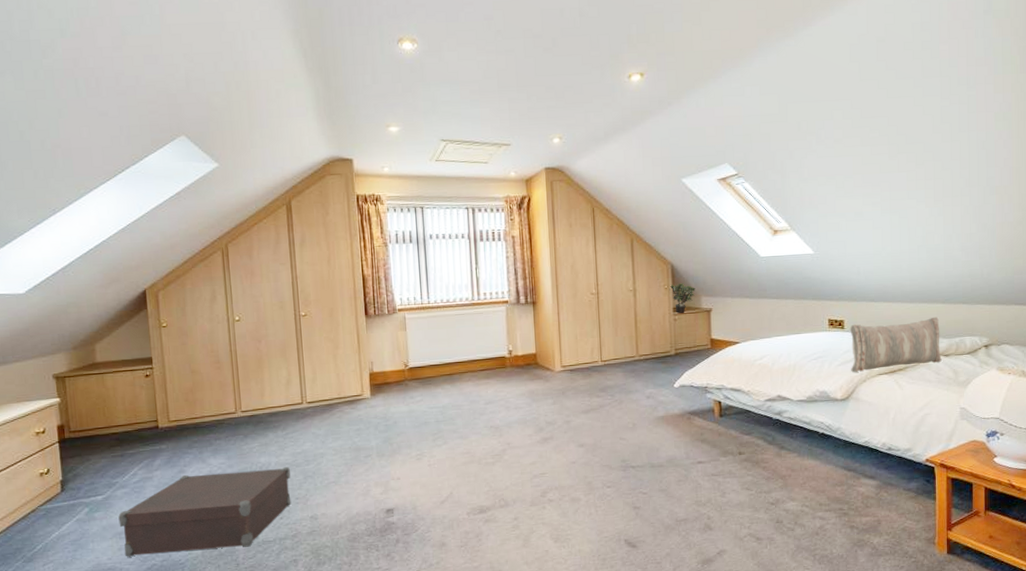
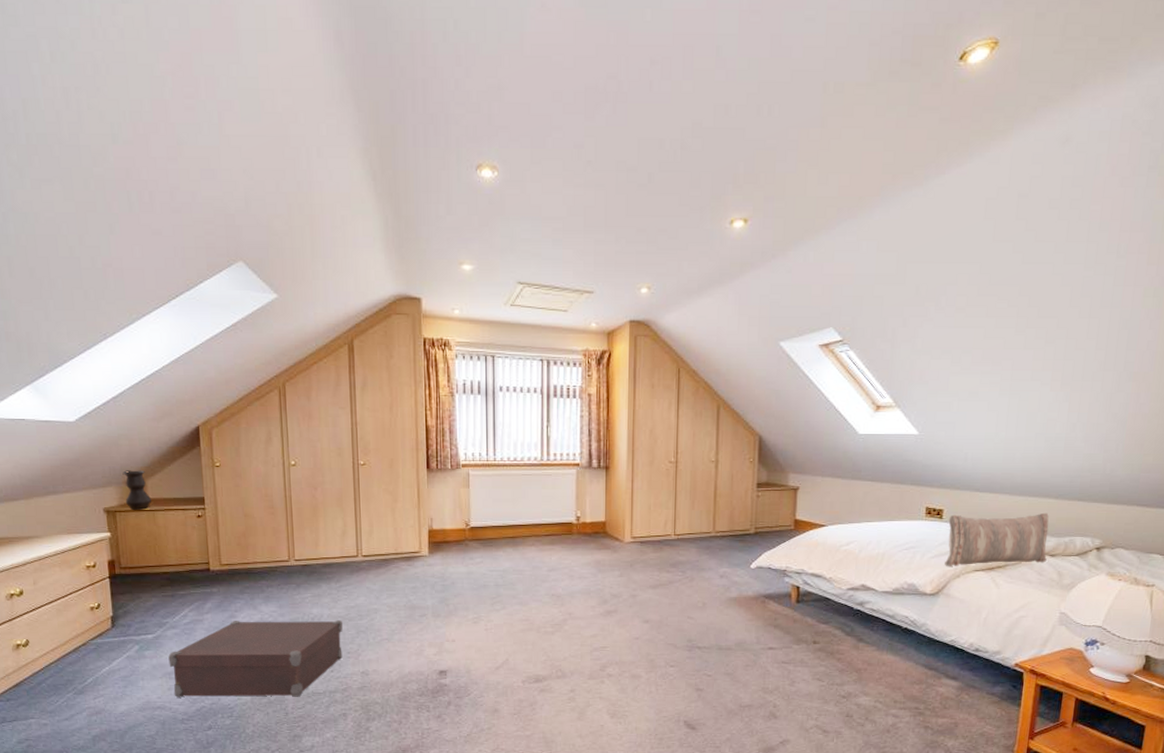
vase: none [71,335,100,375] -> present [122,470,151,511]
potted plant: present [669,283,696,314] -> none [755,457,783,491]

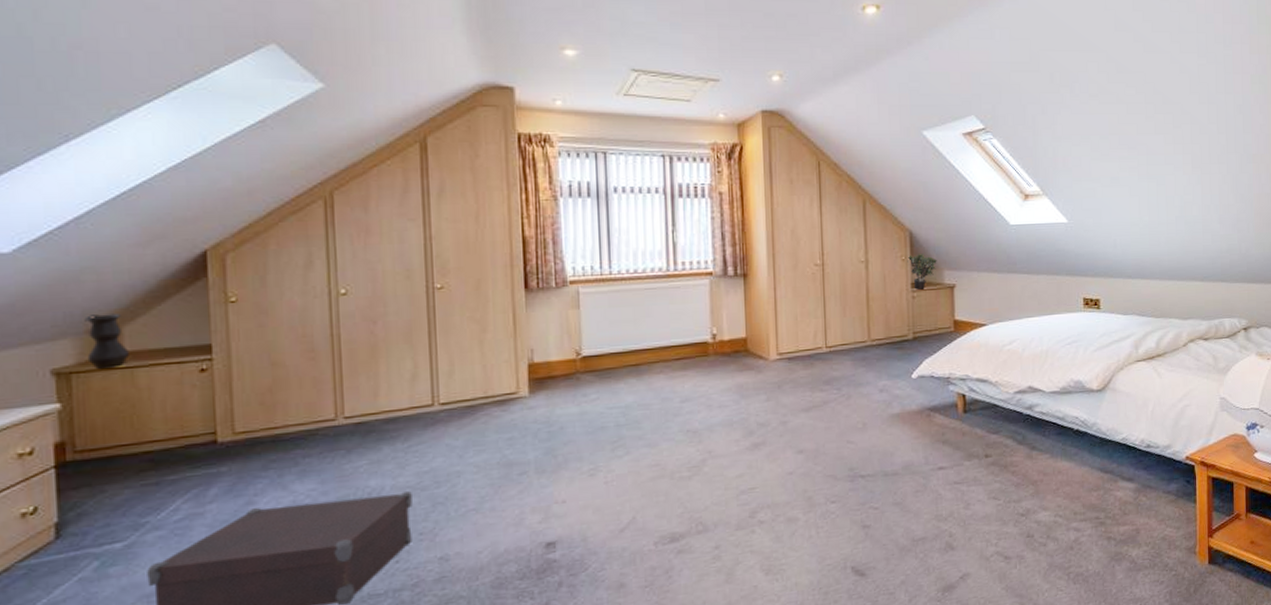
potted plant: none [755,457,783,491] -> present [907,254,937,291]
pillow: present [945,512,1049,566] -> none [1106,296,1201,359]

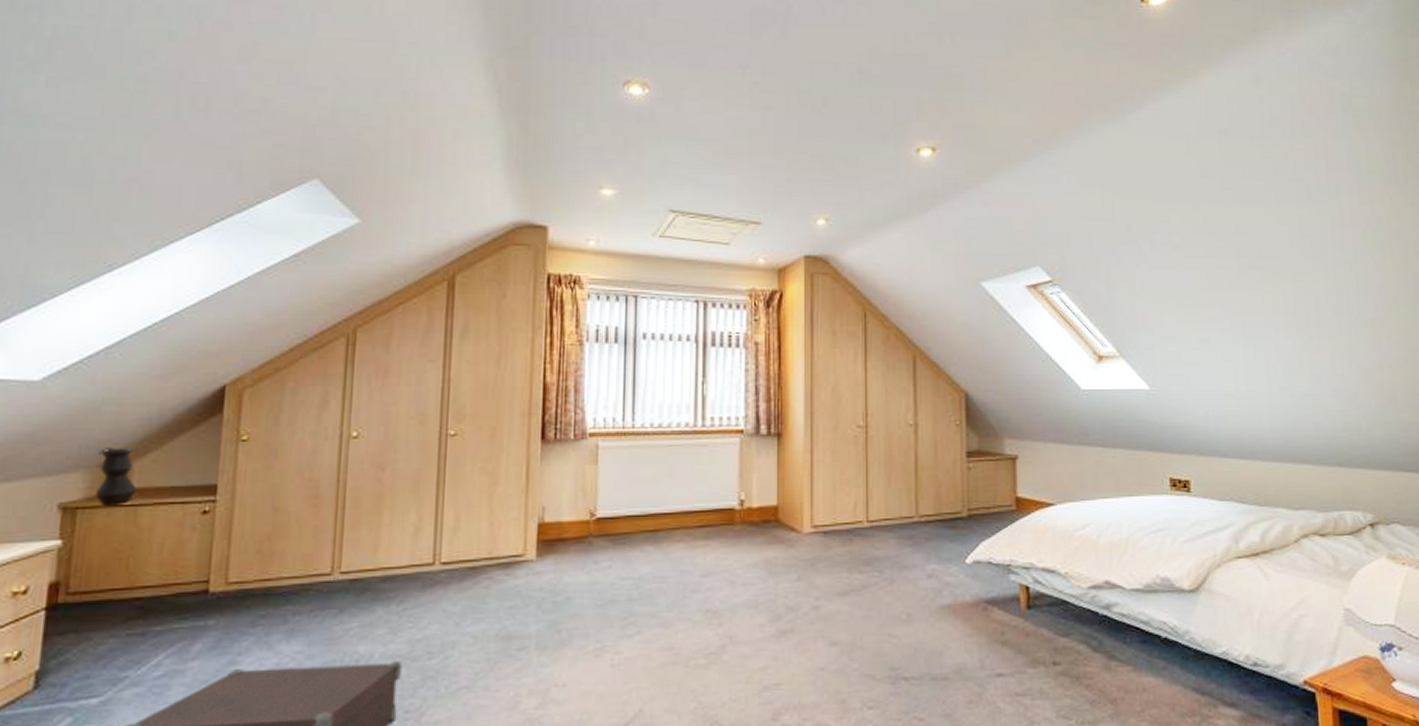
potted plant: present [907,254,937,291] -> none [962,419,997,461]

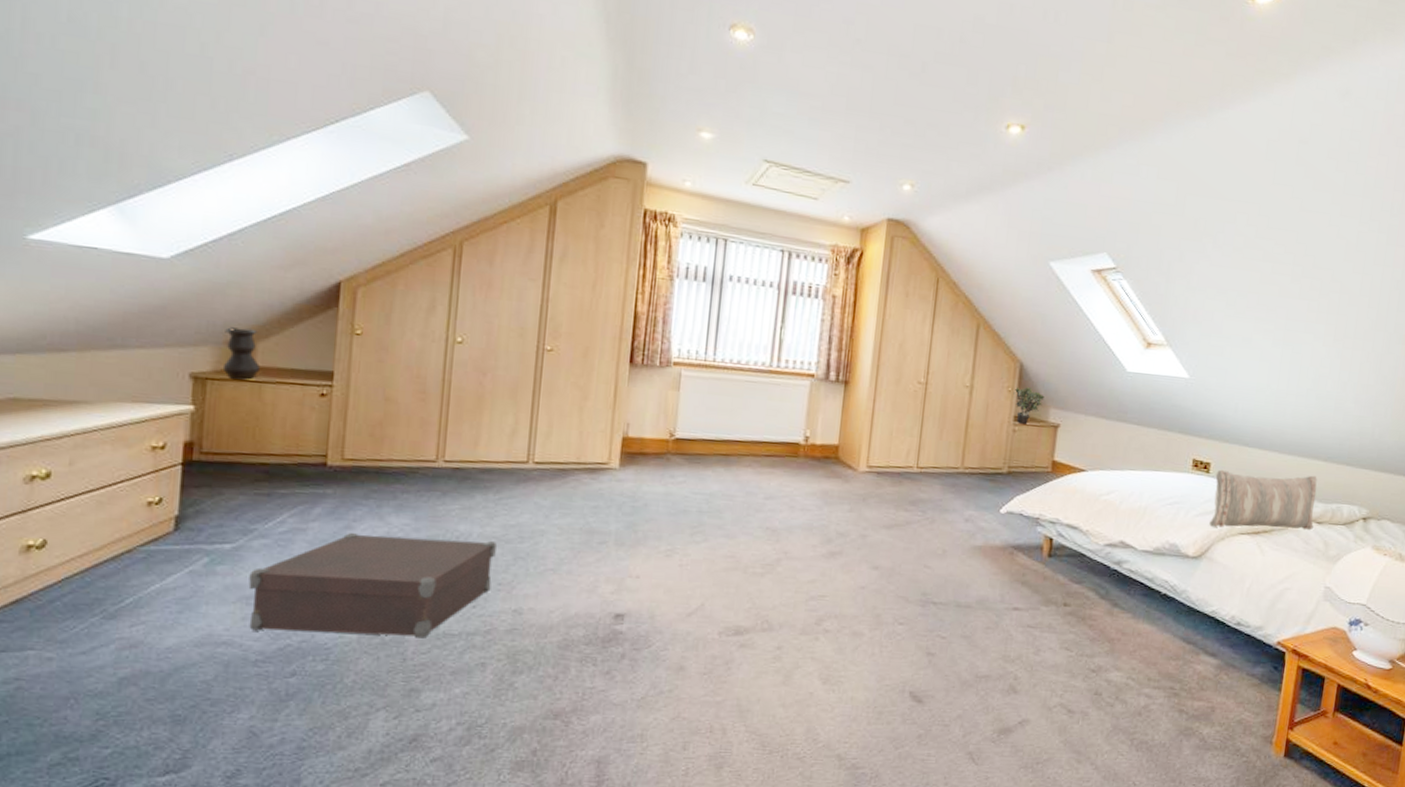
potted plant: none [962,419,997,461] -> present [1013,387,1045,426]
pillow: none [1197,482,1317,553] -> present [1209,469,1317,531]

